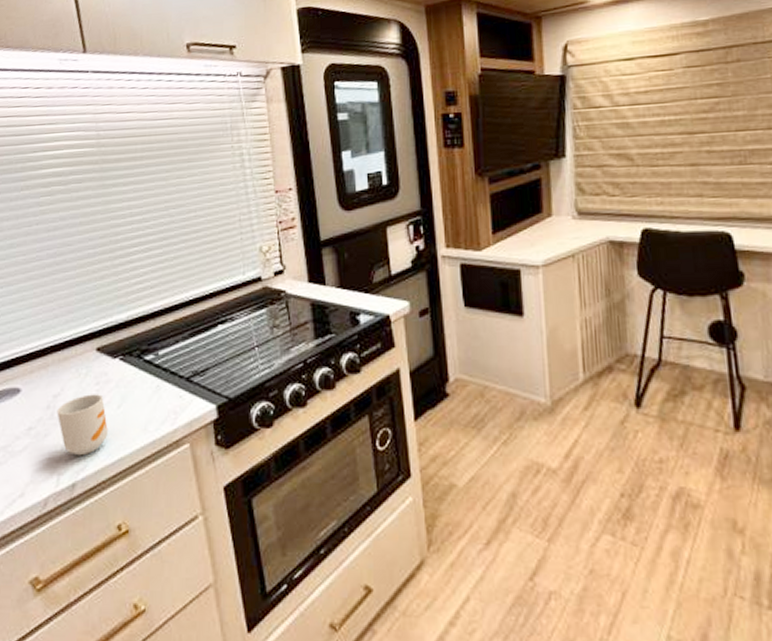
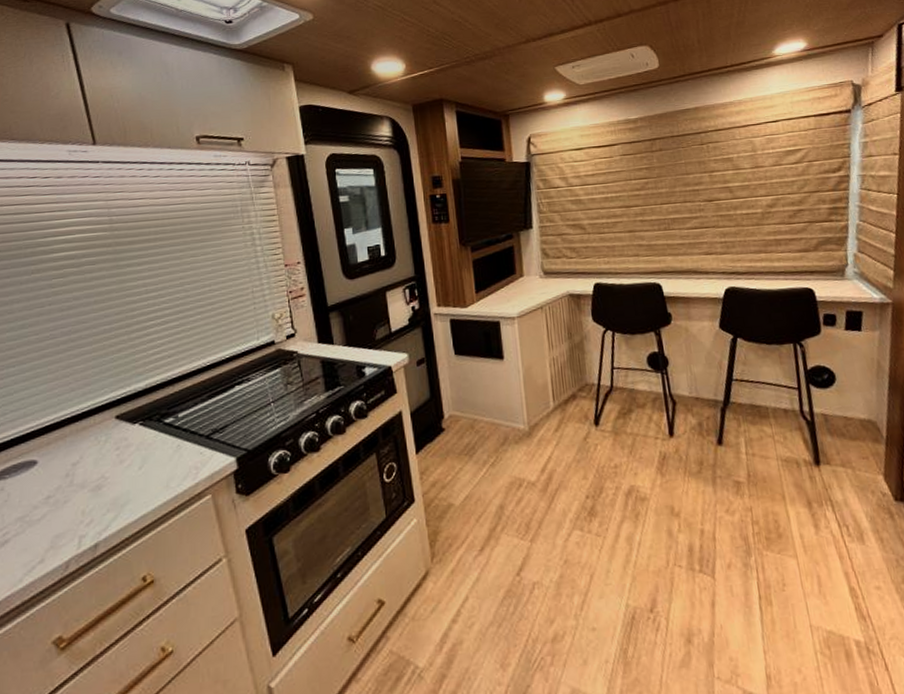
mug: present [57,394,108,456] -> none [76,458,130,518]

